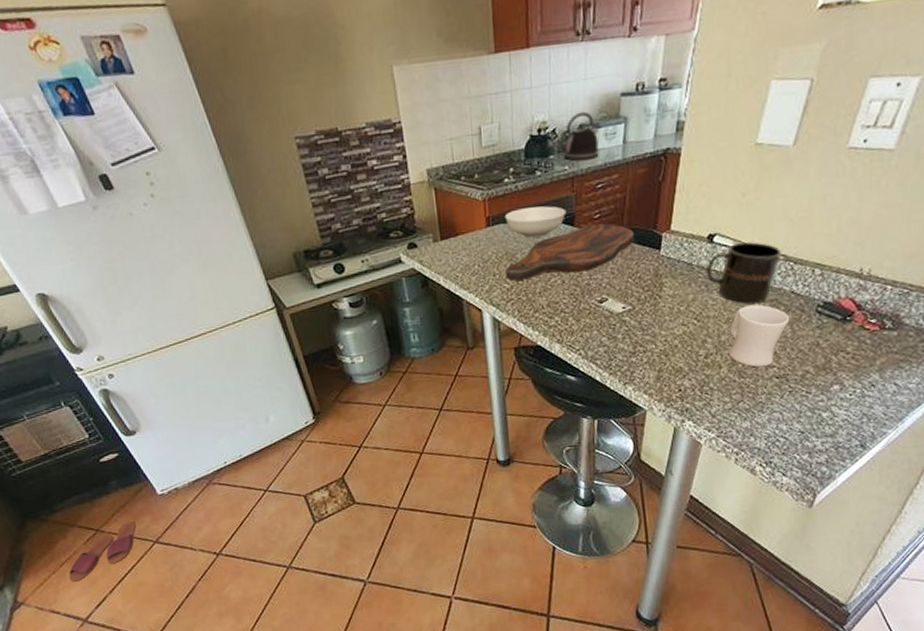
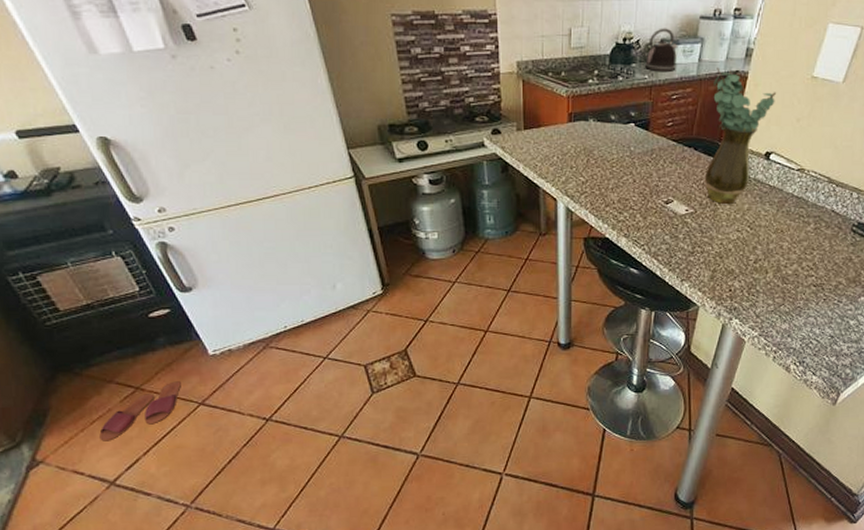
bowl: present [504,206,567,238] -> none [586,109,643,137]
cutting board: present [504,223,634,281] -> none [581,131,701,175]
vase: none [640,147,716,297] -> present [704,67,777,204]
mug: present [706,241,782,304] -> none [761,162,827,218]
mug: present [729,304,790,368] -> none [775,219,829,275]

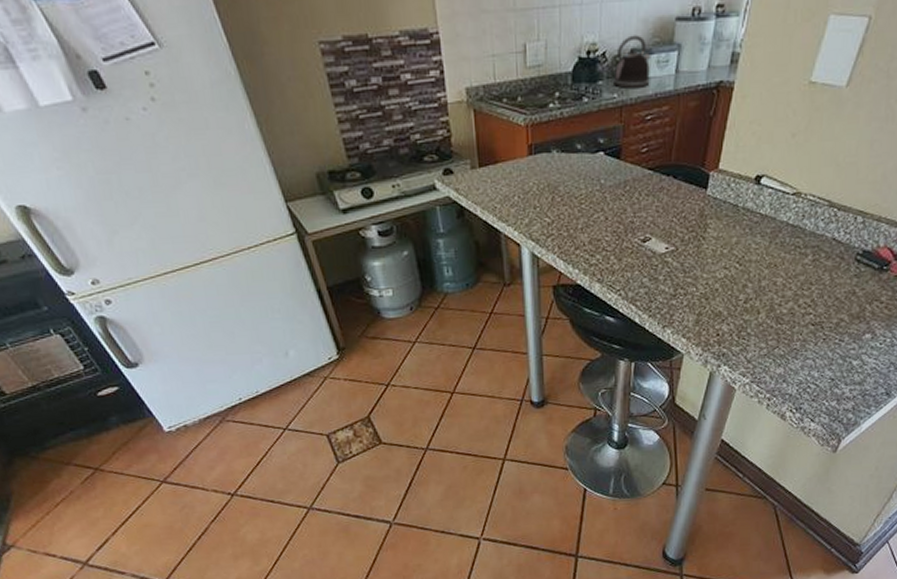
slippers: present [99,381,181,441] -> none [65,460,141,524]
vase: present [704,67,777,204] -> none [685,78,768,238]

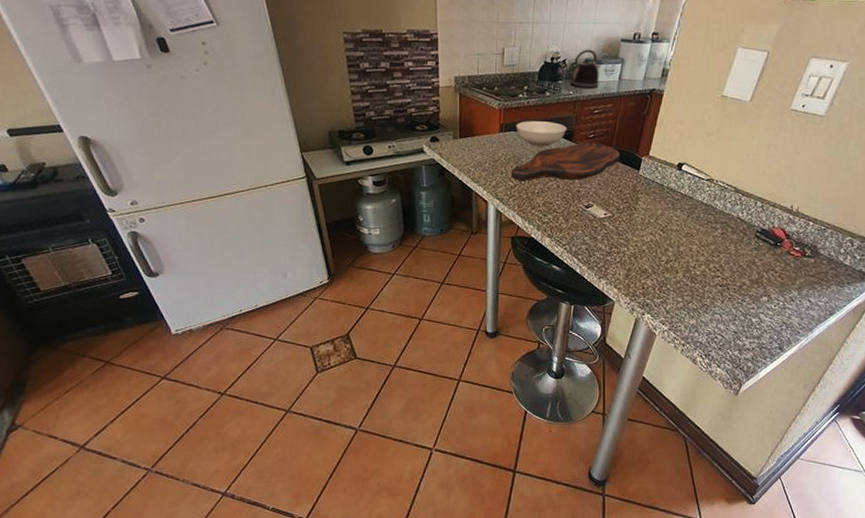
cutting board: none [545,158,681,215] -> present [510,142,620,181]
bowl: none [548,136,613,170] -> present [516,121,567,147]

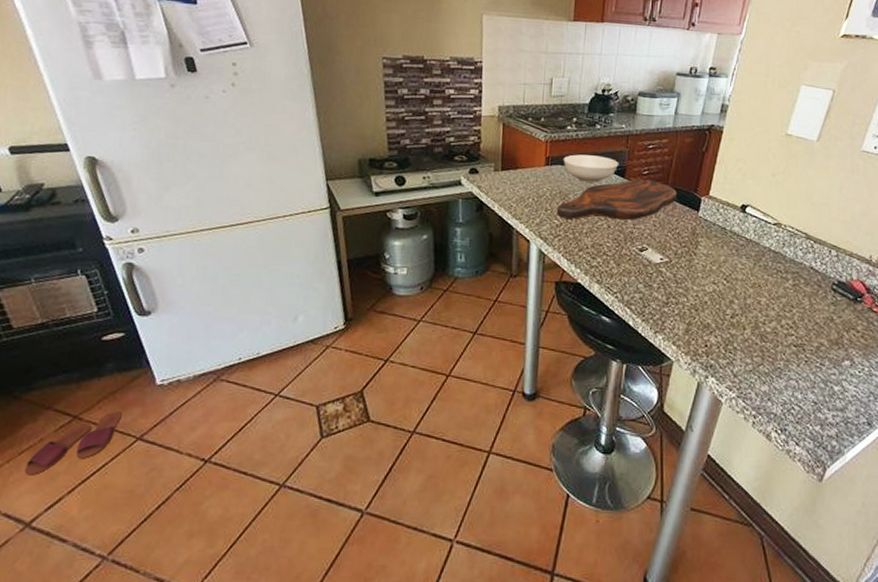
slippers: none [72,357,146,409] -> present [25,412,122,476]
kettle: present [570,49,601,89] -> none [623,82,655,123]

